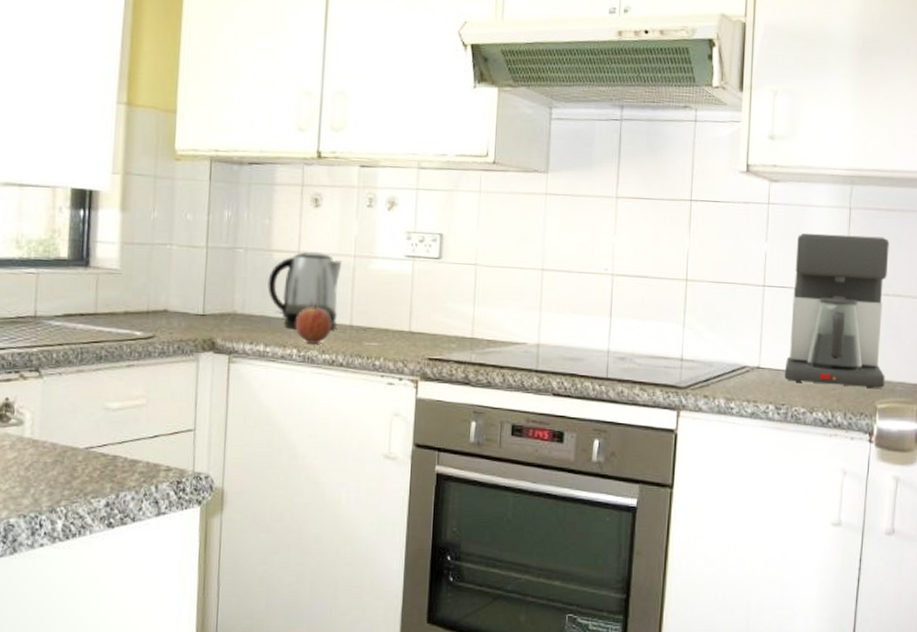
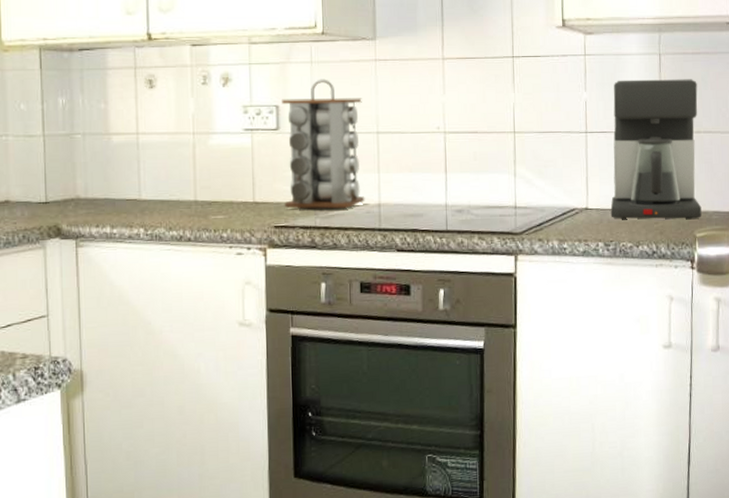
kettle: present [268,251,343,329] -> none [109,132,182,209]
fruit: present [295,303,331,344] -> none [140,182,176,222]
spice rack: none [441,209,529,347] -> present [282,79,365,211]

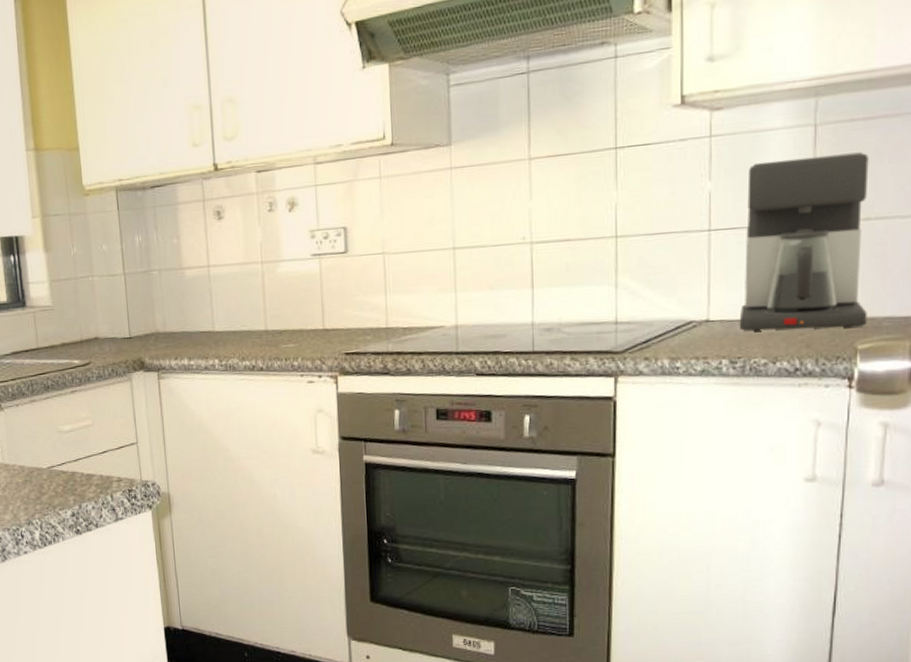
spice rack: present [282,79,365,211] -> none [350,194,441,335]

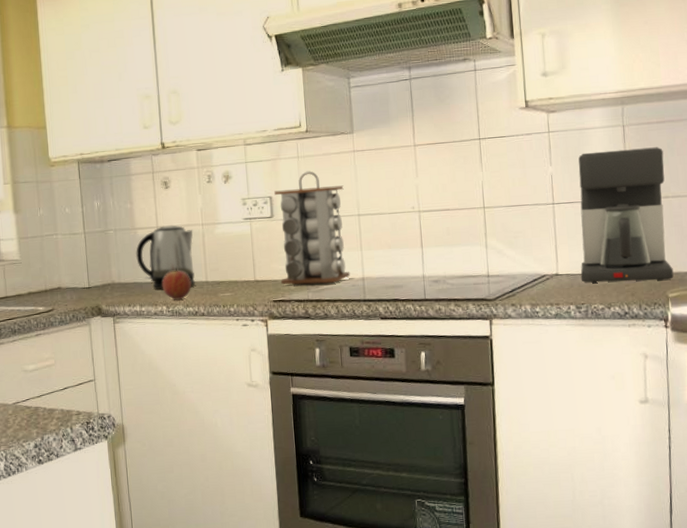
kettle: none [183,263,254,341] -> present [136,225,196,290]
fruit: none [213,313,248,352] -> present [162,266,191,300]
spice rack: none [350,194,441,335] -> present [274,171,351,286]

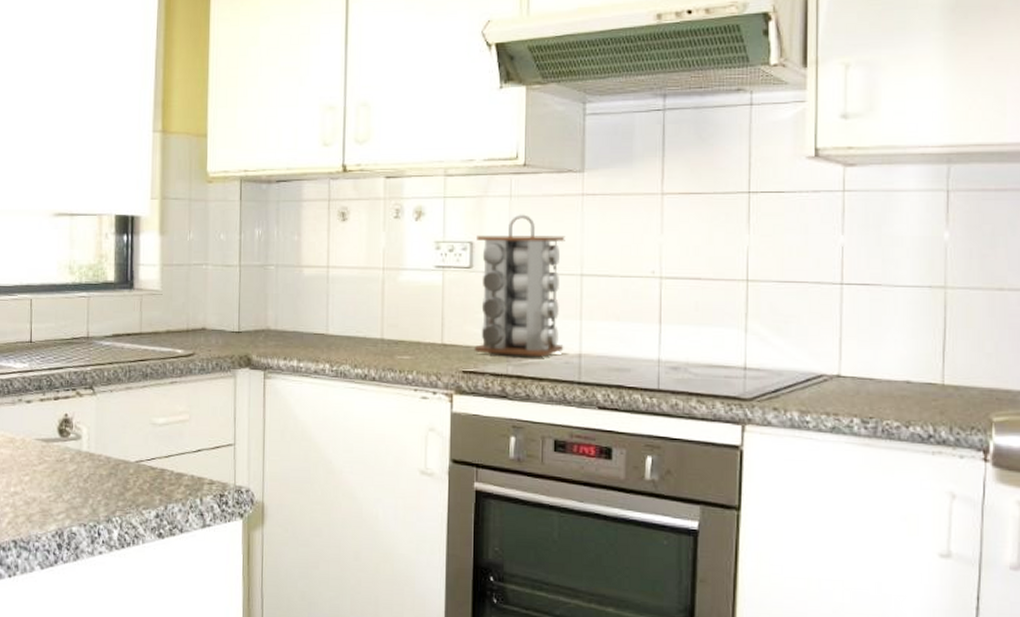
kettle: present [136,225,196,290] -> none [299,266,371,344]
fruit: present [162,266,191,300] -> none [327,317,362,358]
coffee maker: present [578,147,674,283] -> none [871,221,1002,399]

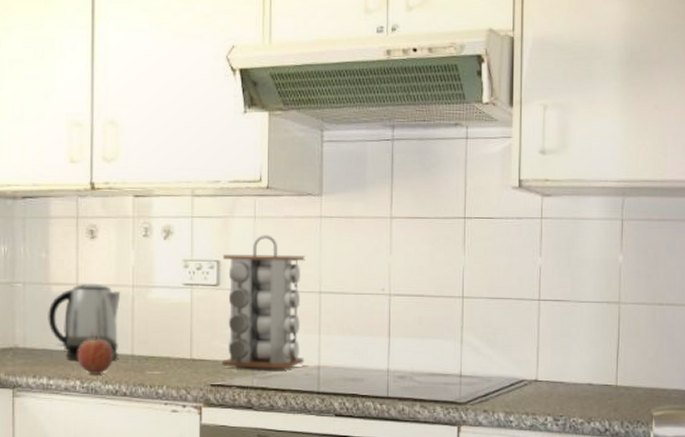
kettle: none [299,266,371,344] -> present [48,283,121,361]
fruit: none [327,317,362,358] -> present [77,334,113,374]

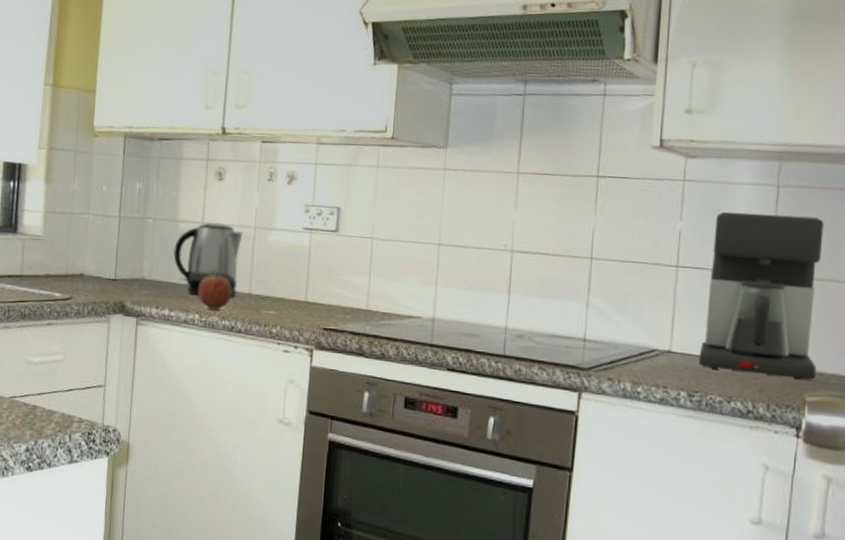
spice rack: present [222,234,305,370] -> none [336,184,426,319]
coffee maker: none [561,246,662,397] -> present [698,211,824,380]

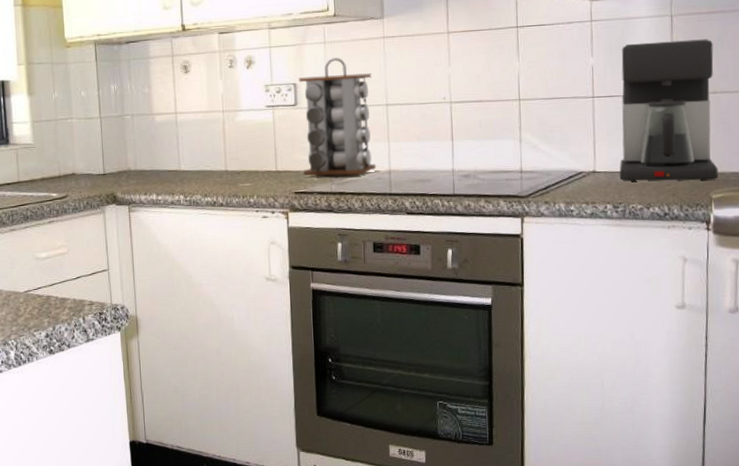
kettle: present [173,222,243,296] -> none [153,111,215,179]
fruit: present [198,271,232,310] -> none [179,154,210,189]
spice rack: none [336,184,426,319] -> present [299,57,376,178]

